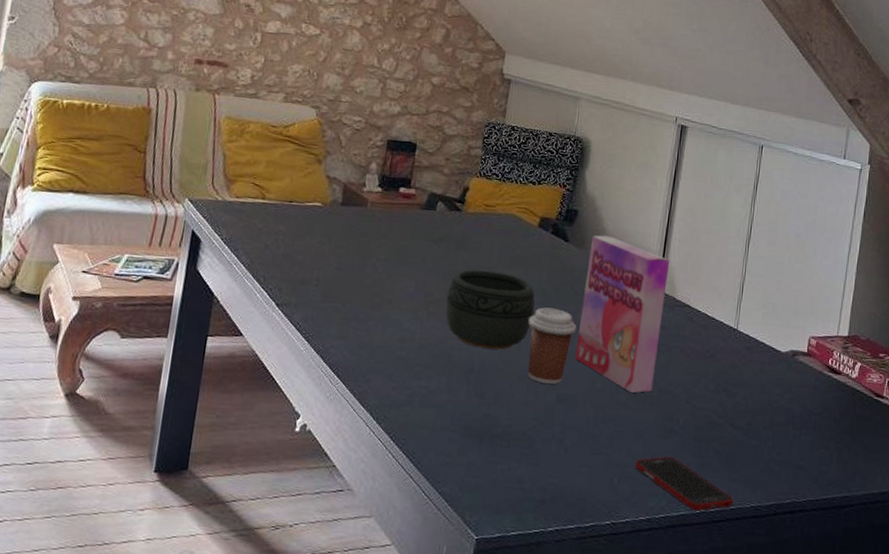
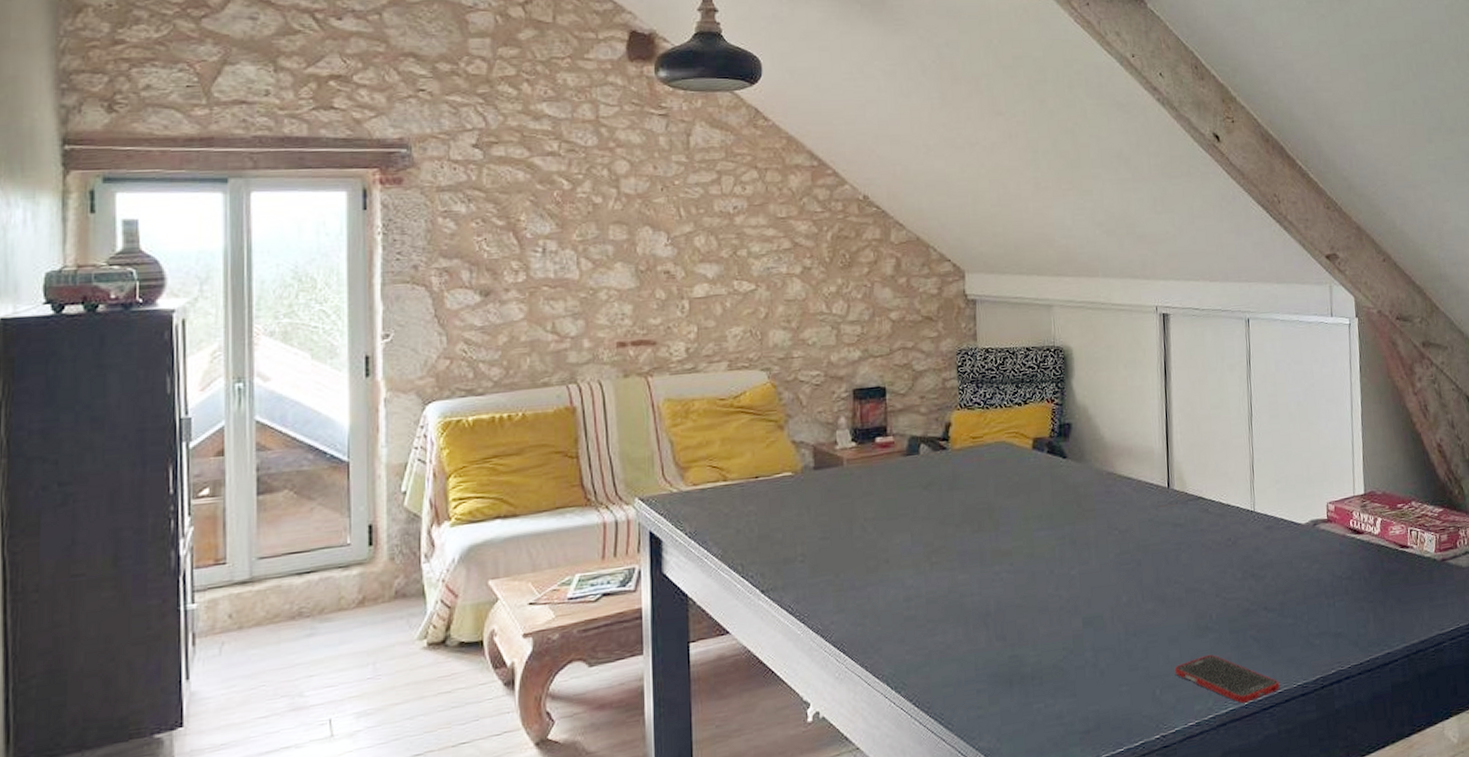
bowl: present [445,269,535,350] -> none [947,504,1044,589]
coffee cup: present [528,307,577,385] -> none [1039,530,1092,611]
cereal box: present [575,235,670,394] -> none [1090,442,1180,600]

